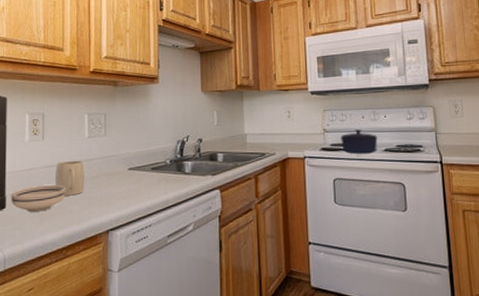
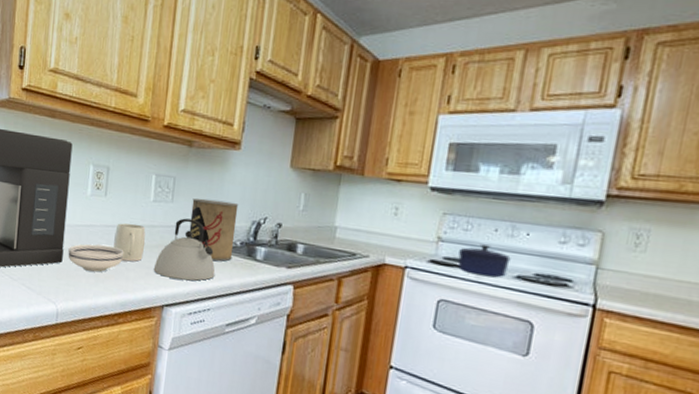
kettle: none [95,148,152,204] -> present [153,218,215,281]
tin can: none [123,127,165,181] -> present [189,198,239,262]

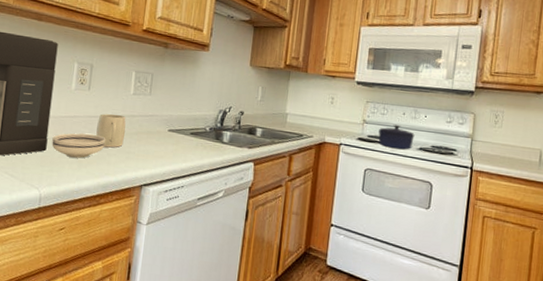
kettle: present [153,218,215,281] -> none [133,108,188,163]
tin can: present [189,198,239,262] -> none [165,91,208,145]

